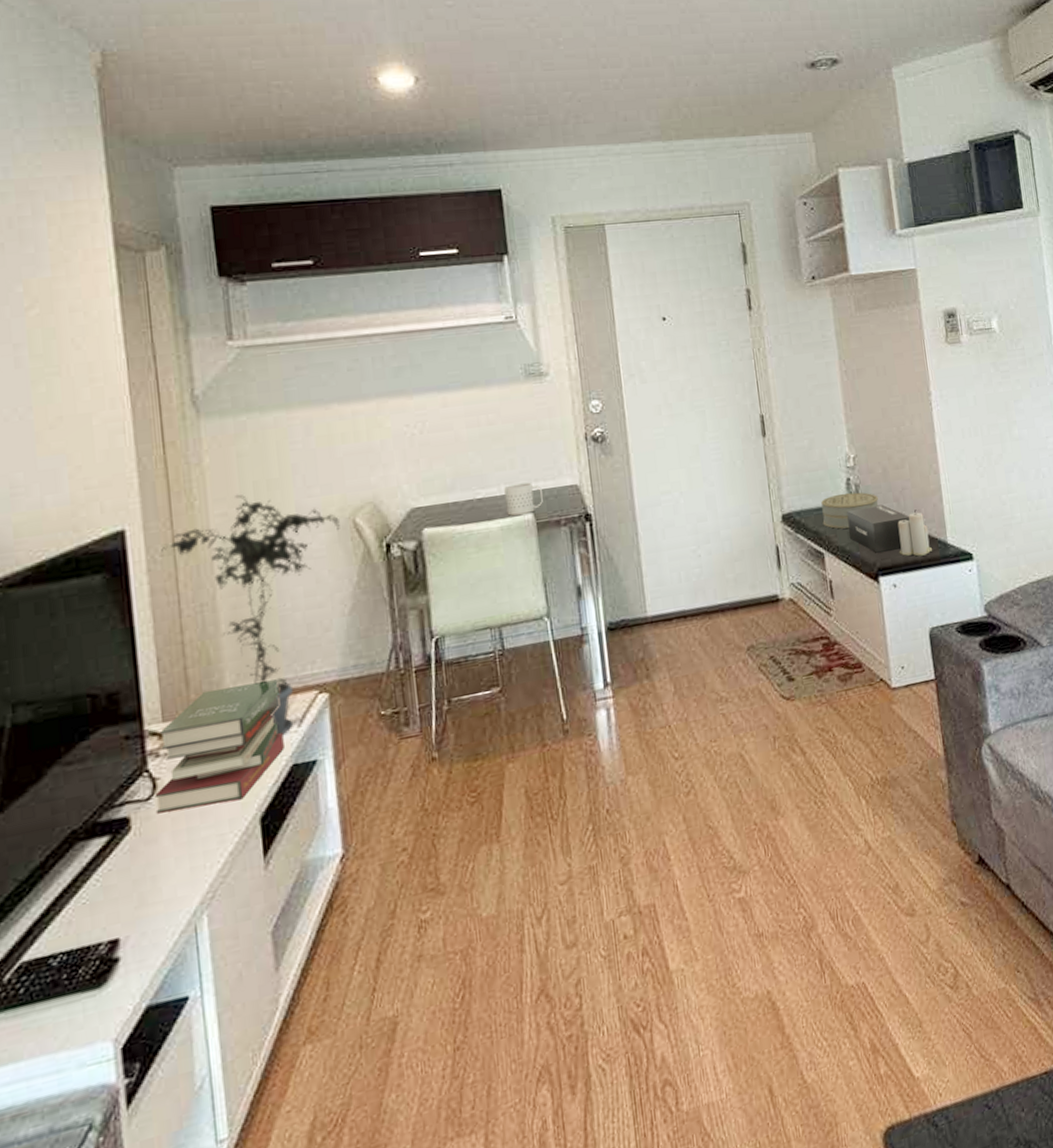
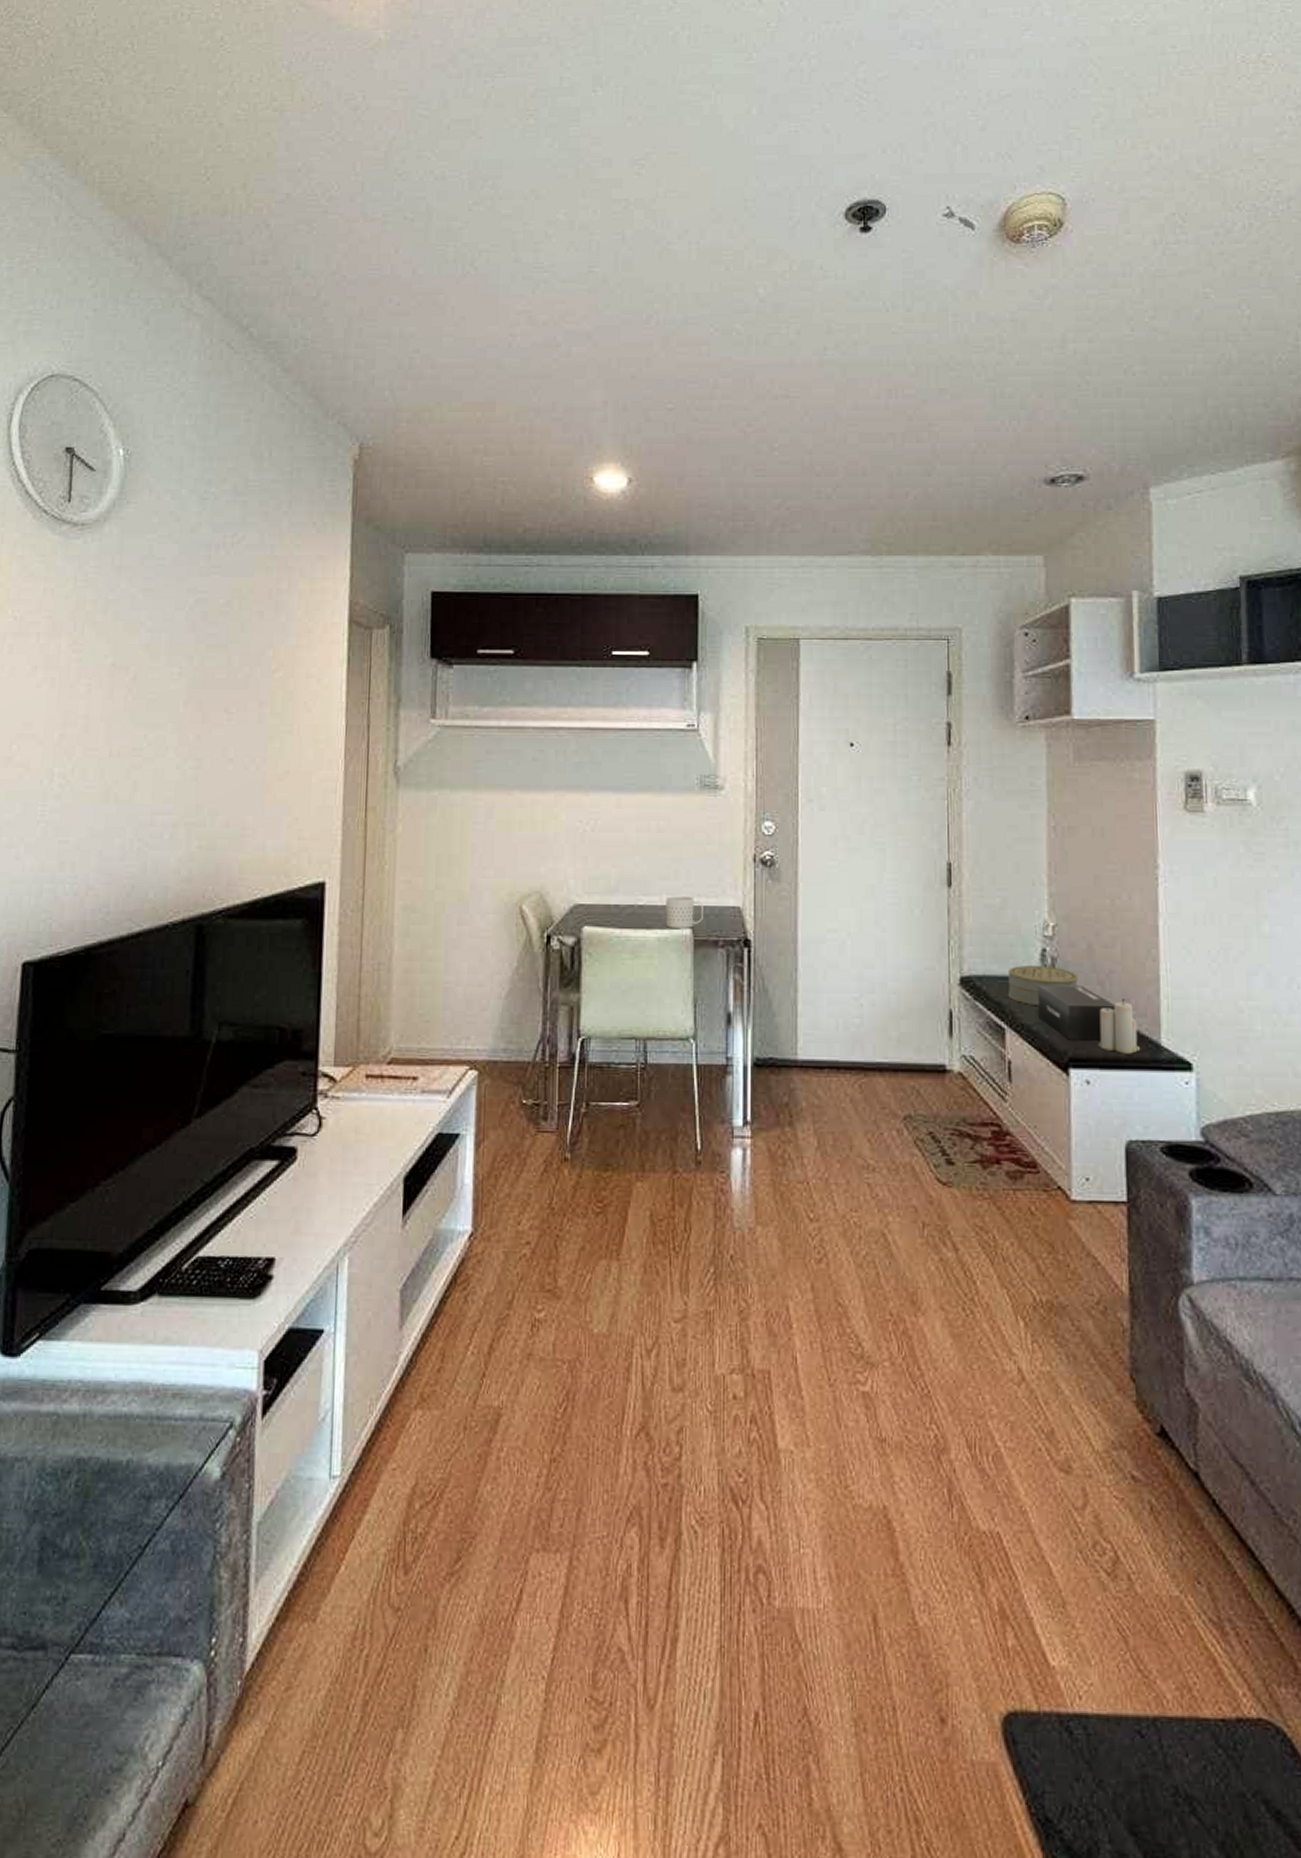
books: present [154,679,284,814] -> none [319,1045,435,1156]
potted plant: present [161,494,340,735] -> none [352,864,507,1102]

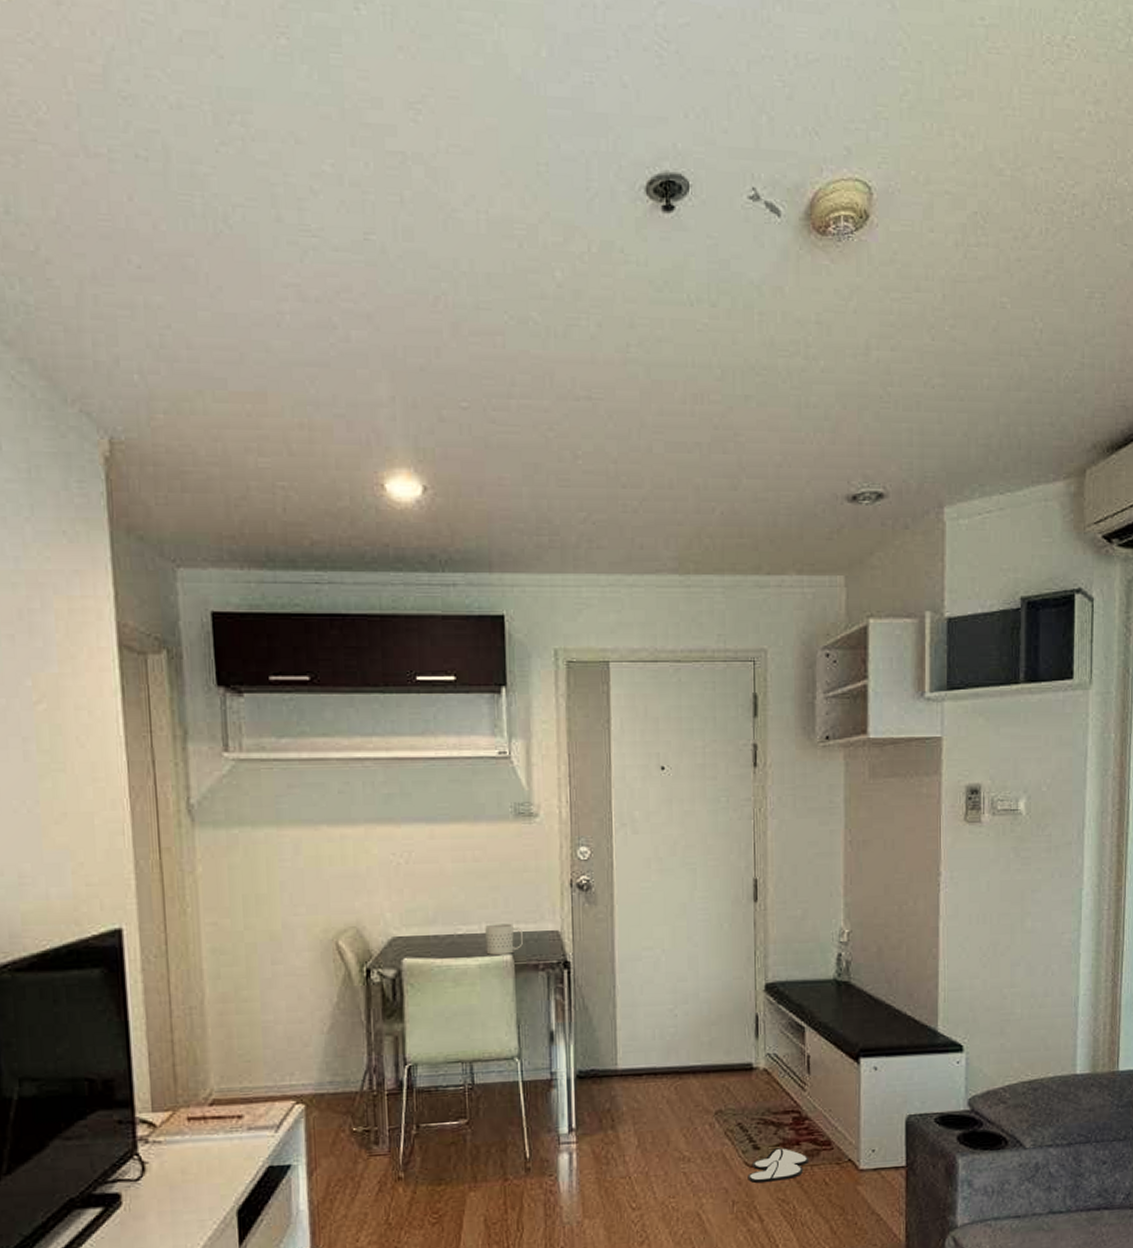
slippers: none [940,1165,1012,1204] -> present [747,1148,809,1183]
decorative box: present [1007,966,1078,1007] -> none [807,969,869,1006]
box: present [1038,985,1115,1041] -> none [834,984,900,1033]
candle: present [1097,999,1141,1054] -> none [884,994,921,1042]

